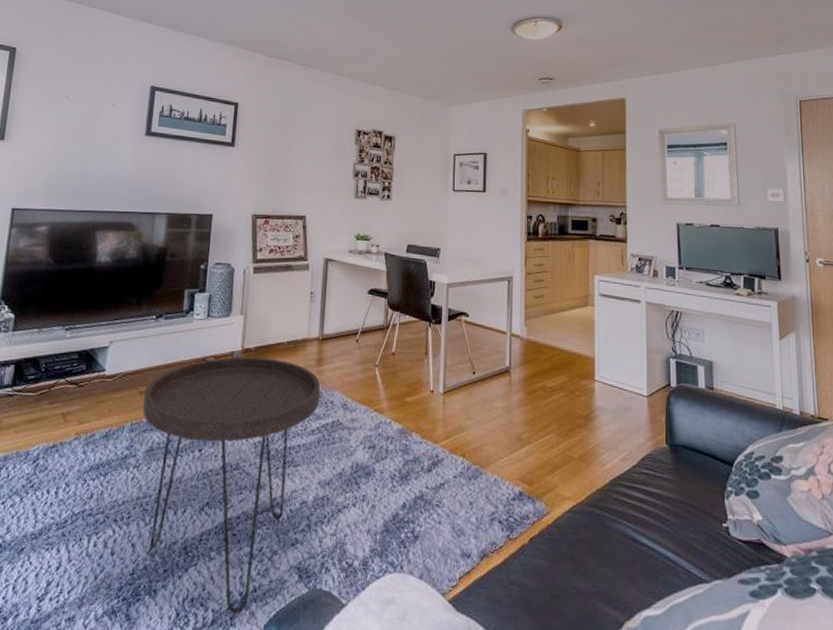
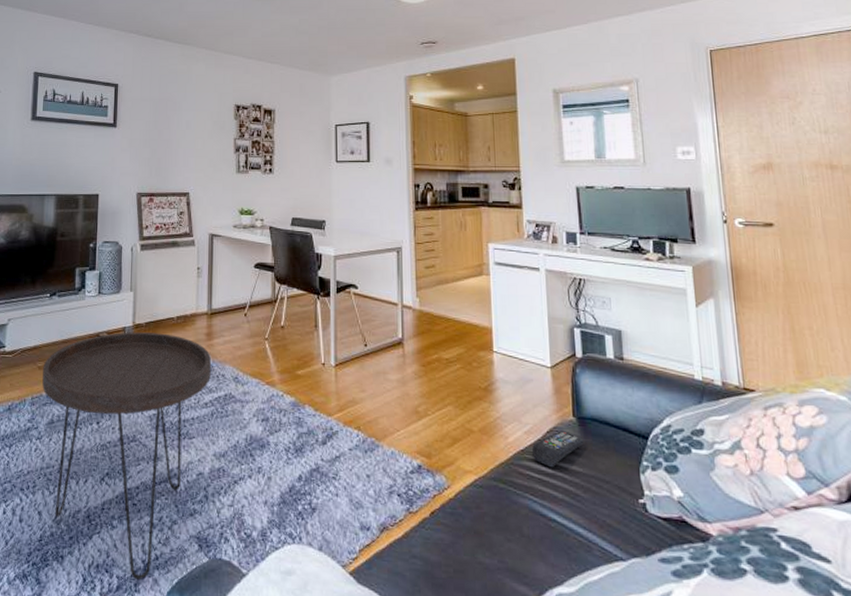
remote control: none [628,458,675,494] -> present [532,431,584,468]

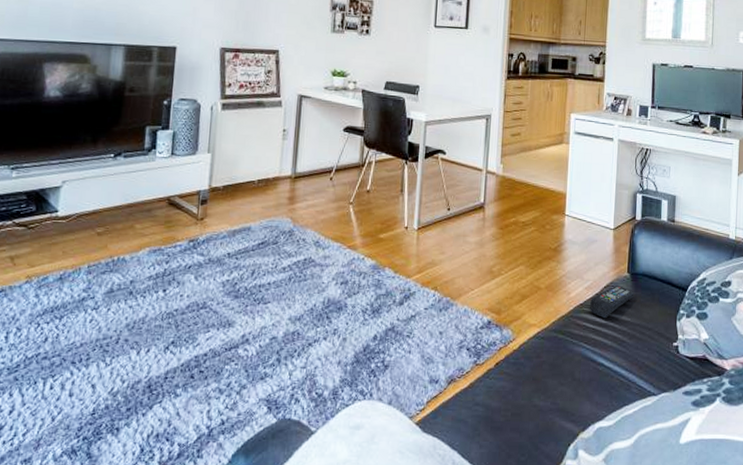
side table: present [42,332,212,581] -> none [101,195,292,446]

